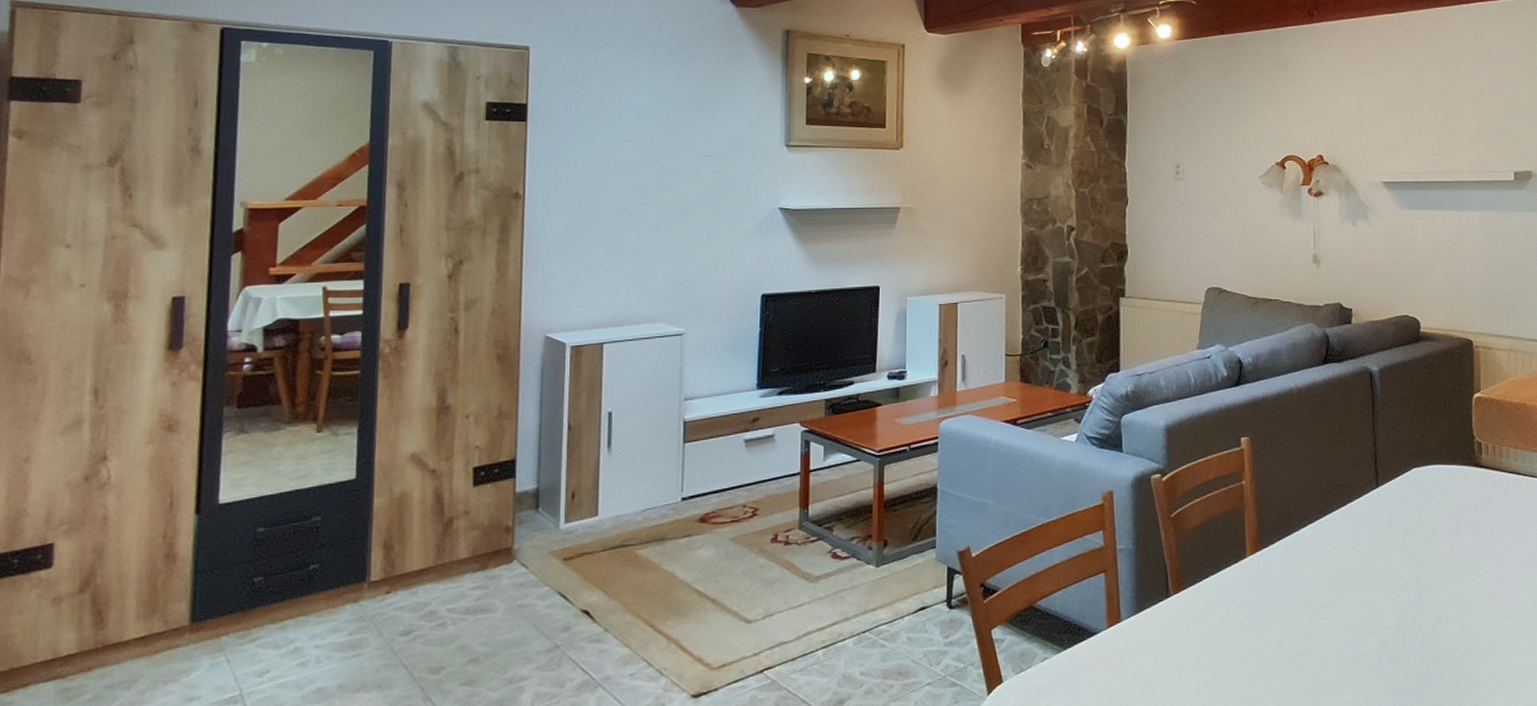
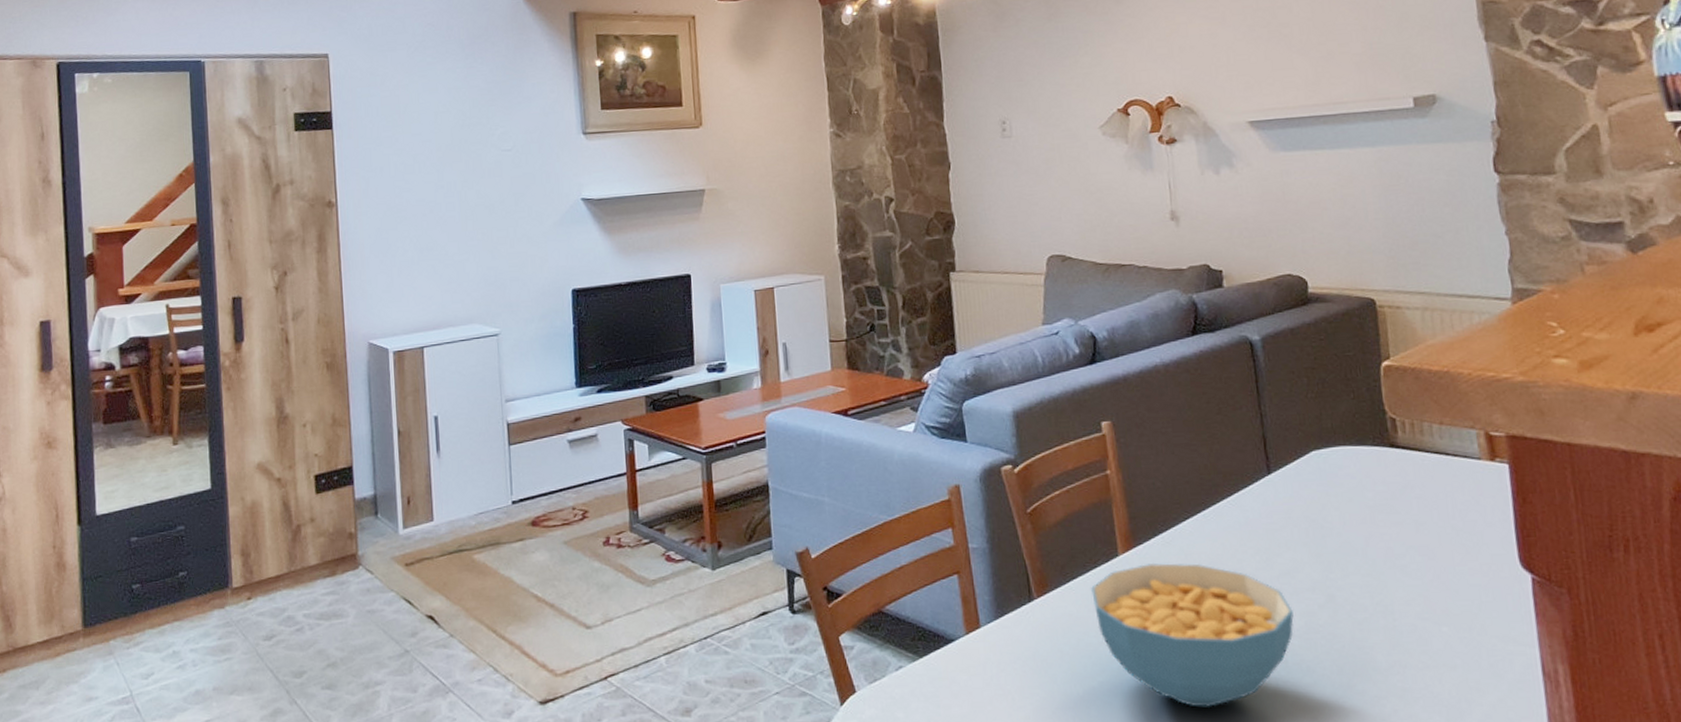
cereal bowl: none [1221,563,1388,692] -> present [1091,562,1294,707]

